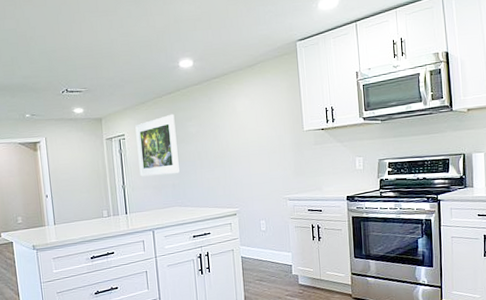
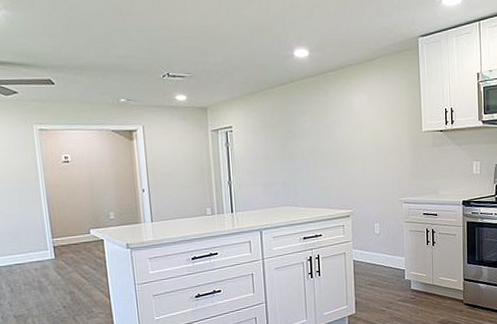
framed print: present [135,114,180,177] -> none [244,106,291,173]

